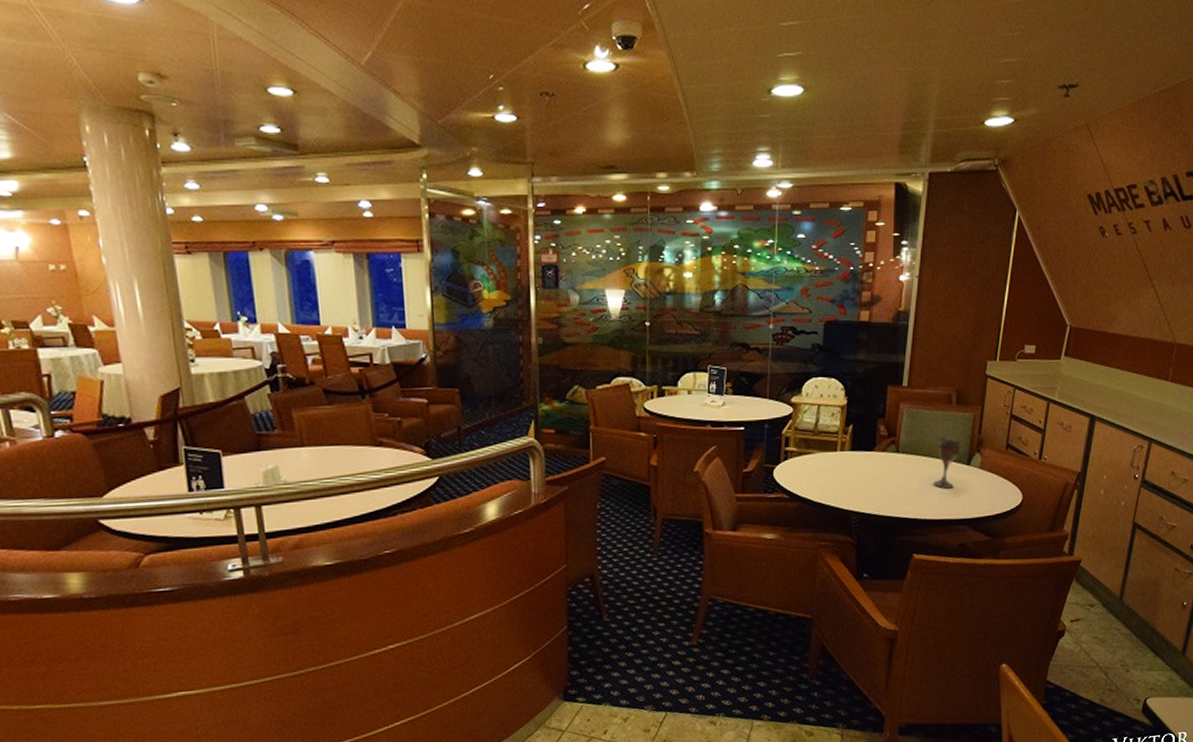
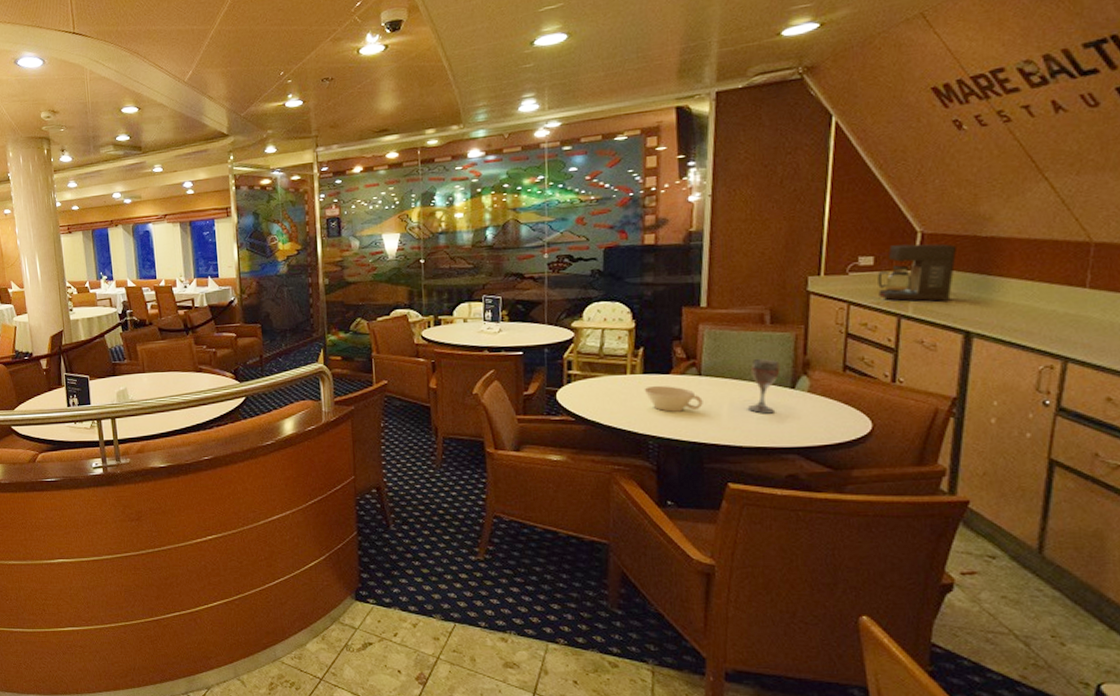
cup: none [851,463,899,488] -> present [644,386,703,412]
coffee maker: none [1036,336,1093,389] -> present [877,243,958,302]

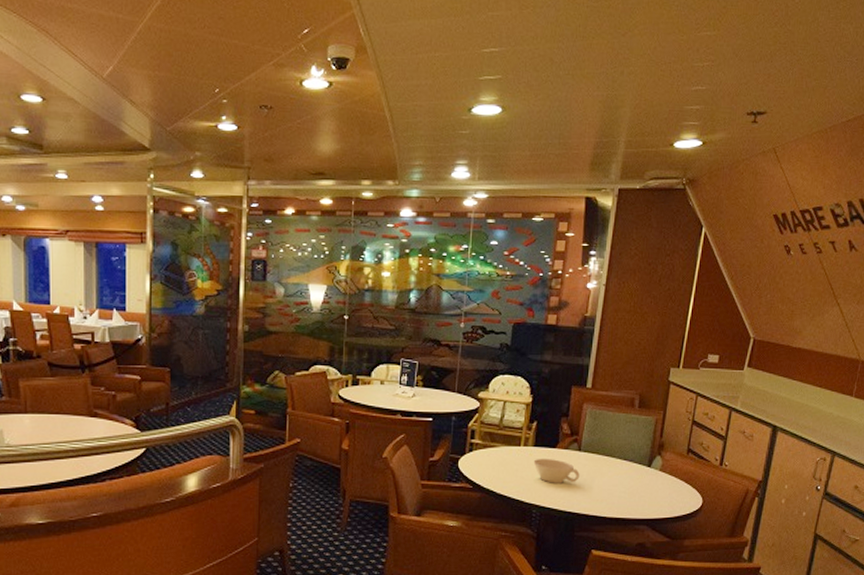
cup: present [748,359,781,414] -> none [614,439,642,489]
coffee maker: present [877,243,958,302] -> none [719,347,776,399]

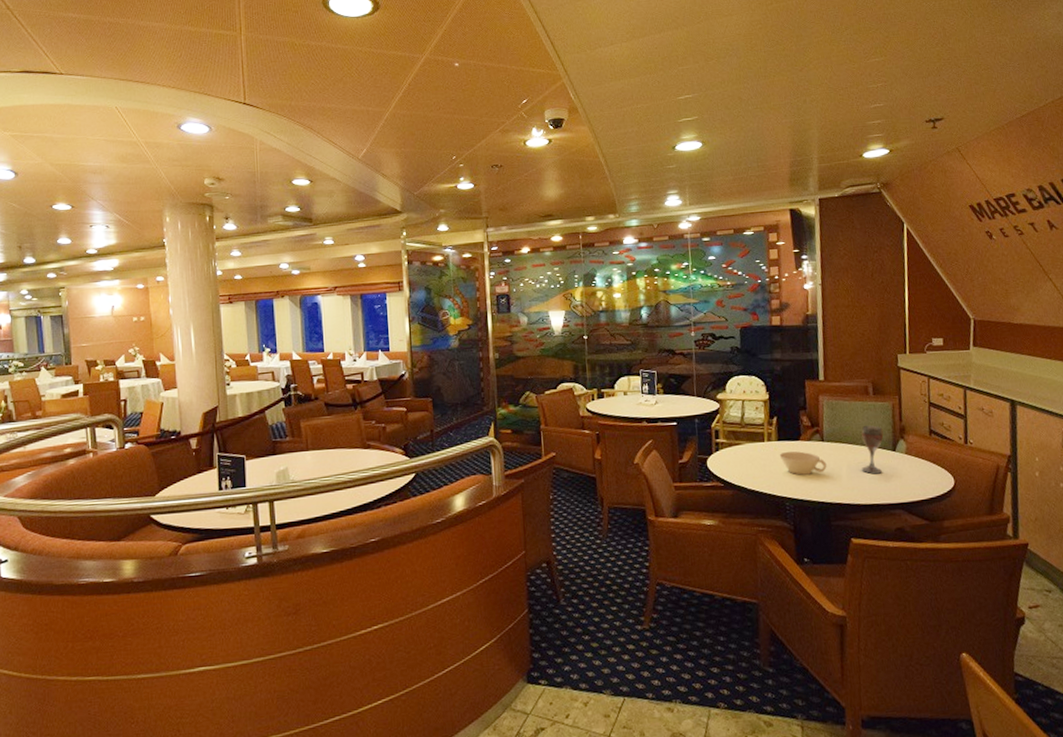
cup: none [614,439,642,489] -> present [861,425,884,474]

